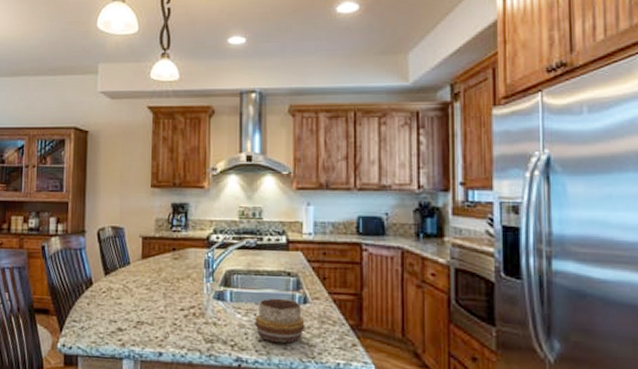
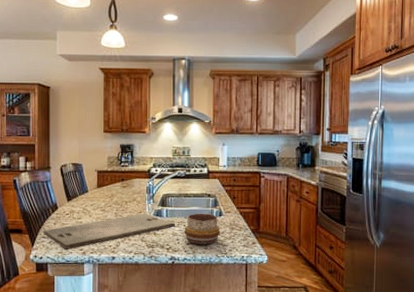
cutting board: none [73,295,243,338] -> present [42,213,176,249]

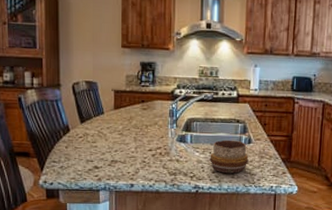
cutting board: present [42,213,176,249] -> none [52,138,201,175]

